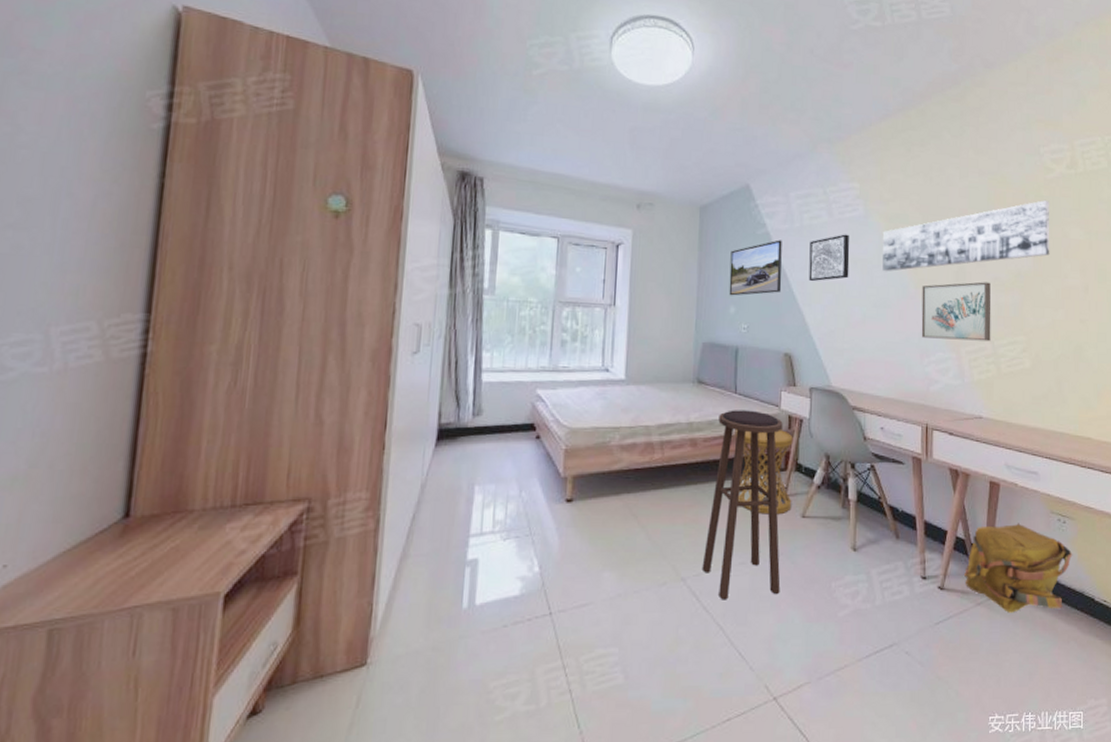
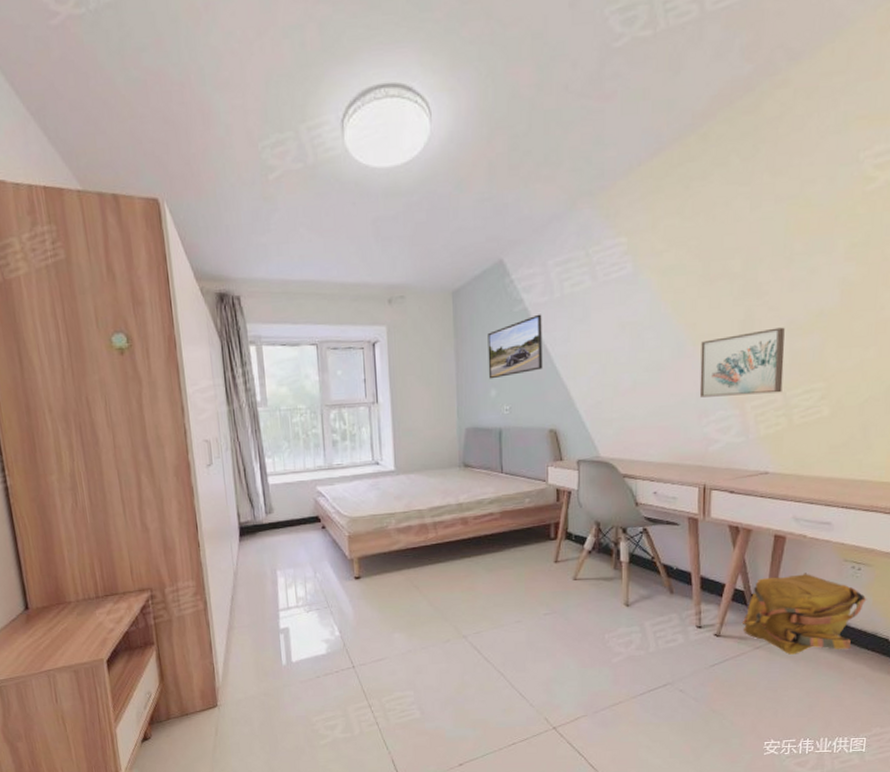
stool: present [702,410,783,600] -> none [480,487,555,652]
side table: present [734,428,793,515] -> none [503,503,563,580]
wall art: present [808,234,850,282] -> none [572,297,617,354]
wall art: present [882,199,1050,272] -> none [654,218,867,333]

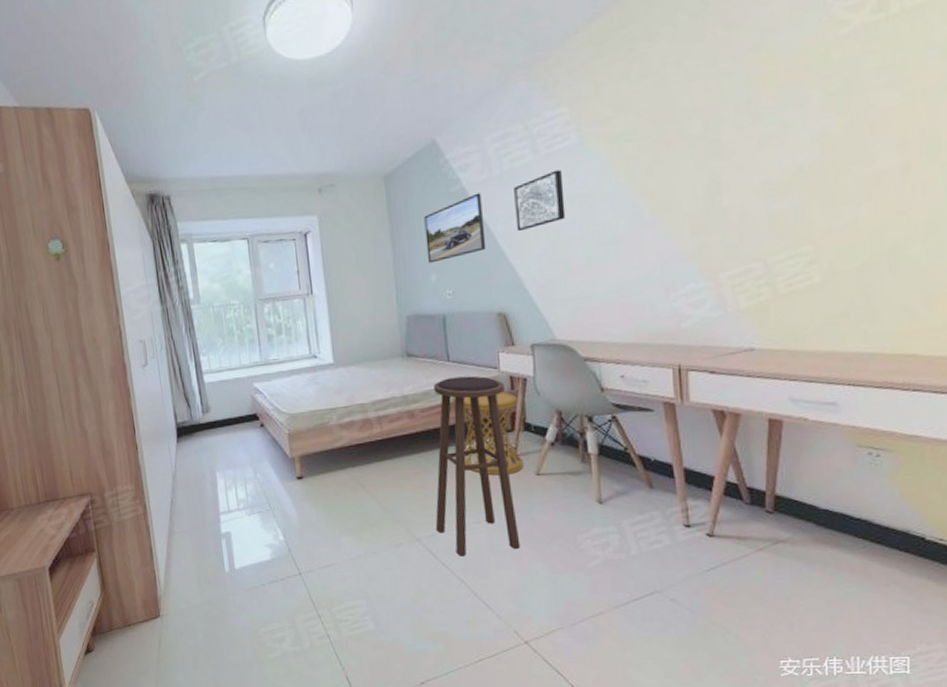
stool: none [480,487,555,652] -> present [433,375,521,557]
side table: none [503,503,563,580] -> present [452,391,524,476]
wall art: none [572,297,617,354] -> present [514,169,566,232]
wall art: present [699,327,785,398] -> none [662,188,762,270]
backpack: present [743,573,867,655] -> none [740,461,892,557]

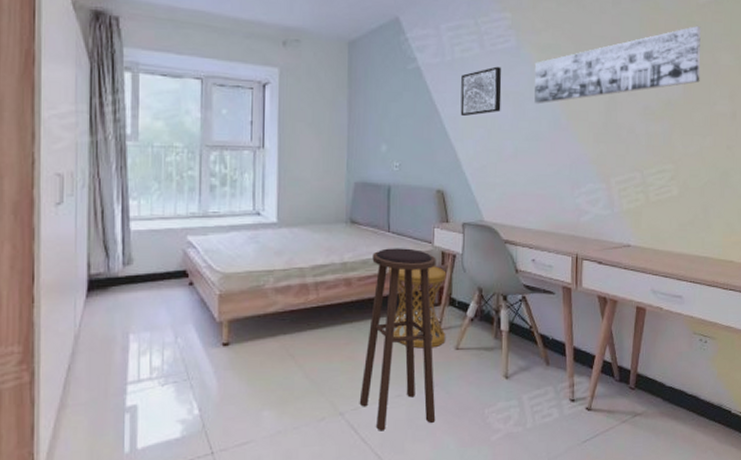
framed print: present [424,192,487,264] -> none [380,74,434,134]
wall art: none [603,64,847,204] -> present [534,25,701,104]

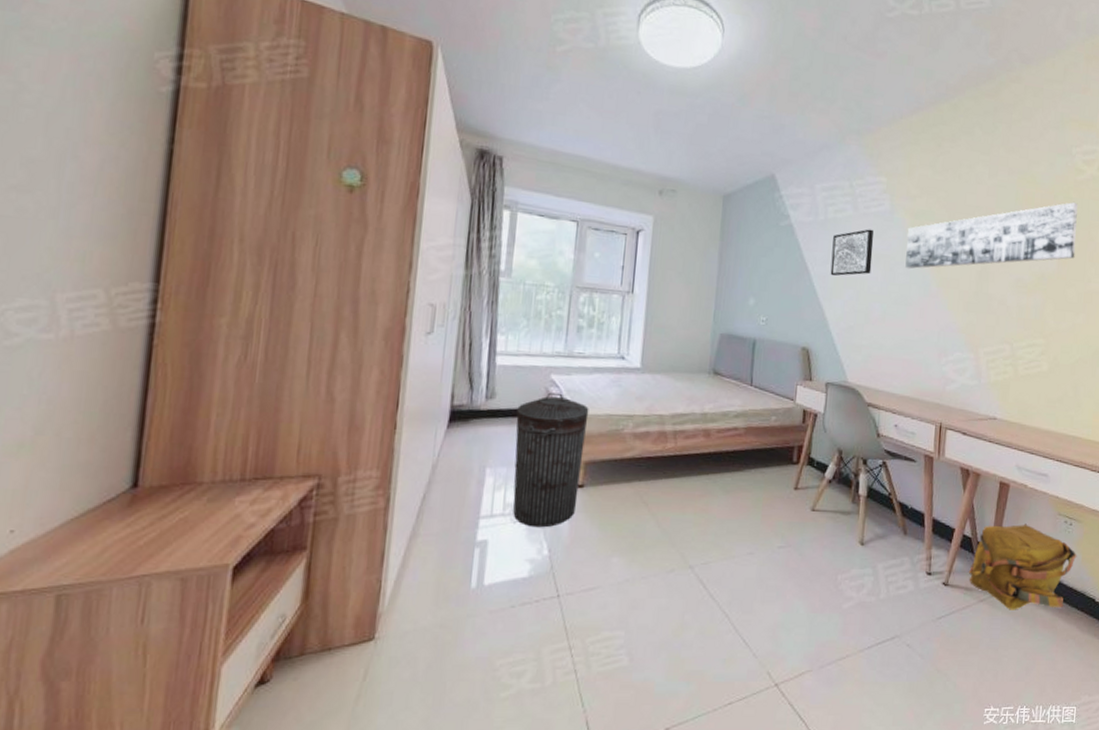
trash can: none [155,254,229,389] -> present [513,392,589,528]
stool: present [359,248,436,431] -> none [710,402,797,589]
side table: present [389,266,447,349] -> none [748,421,807,507]
backpack: none [611,345,713,428] -> present [969,523,1077,610]

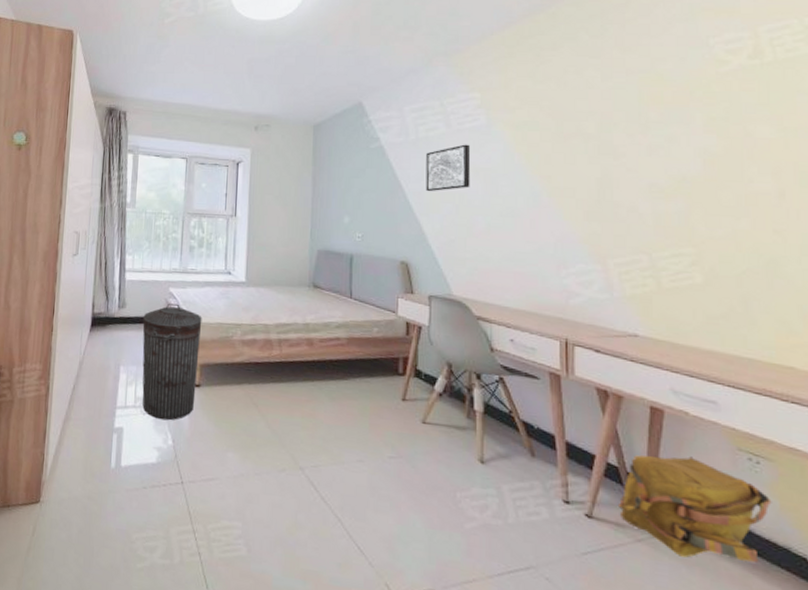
wall art: present [905,201,1078,269] -> none [508,95,727,181]

